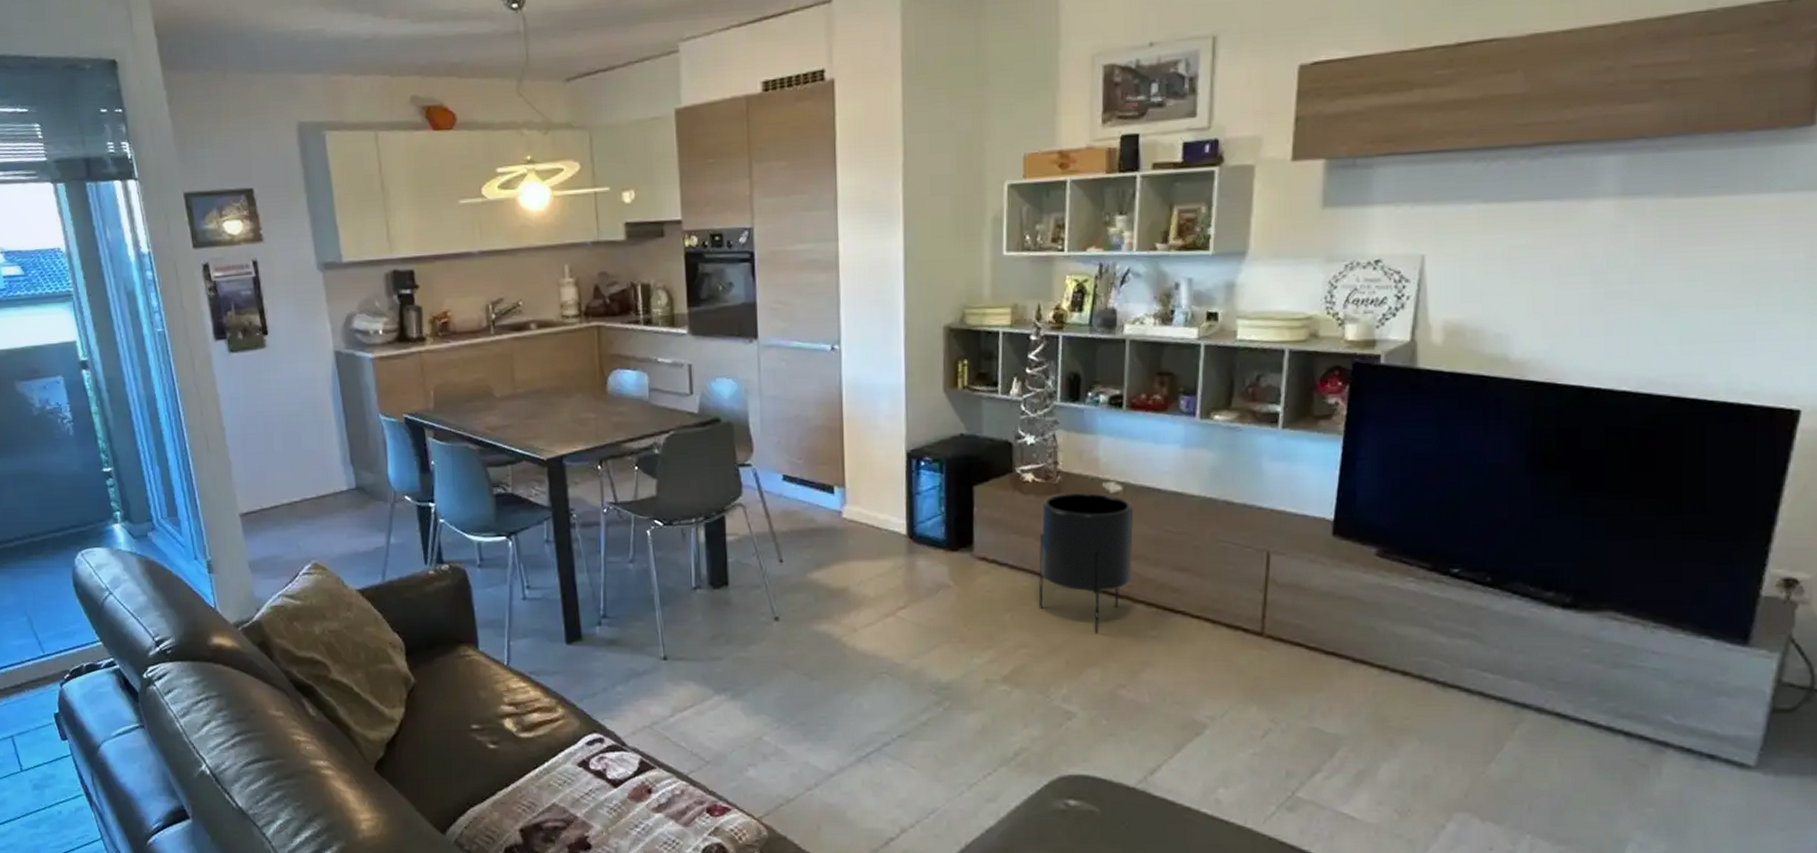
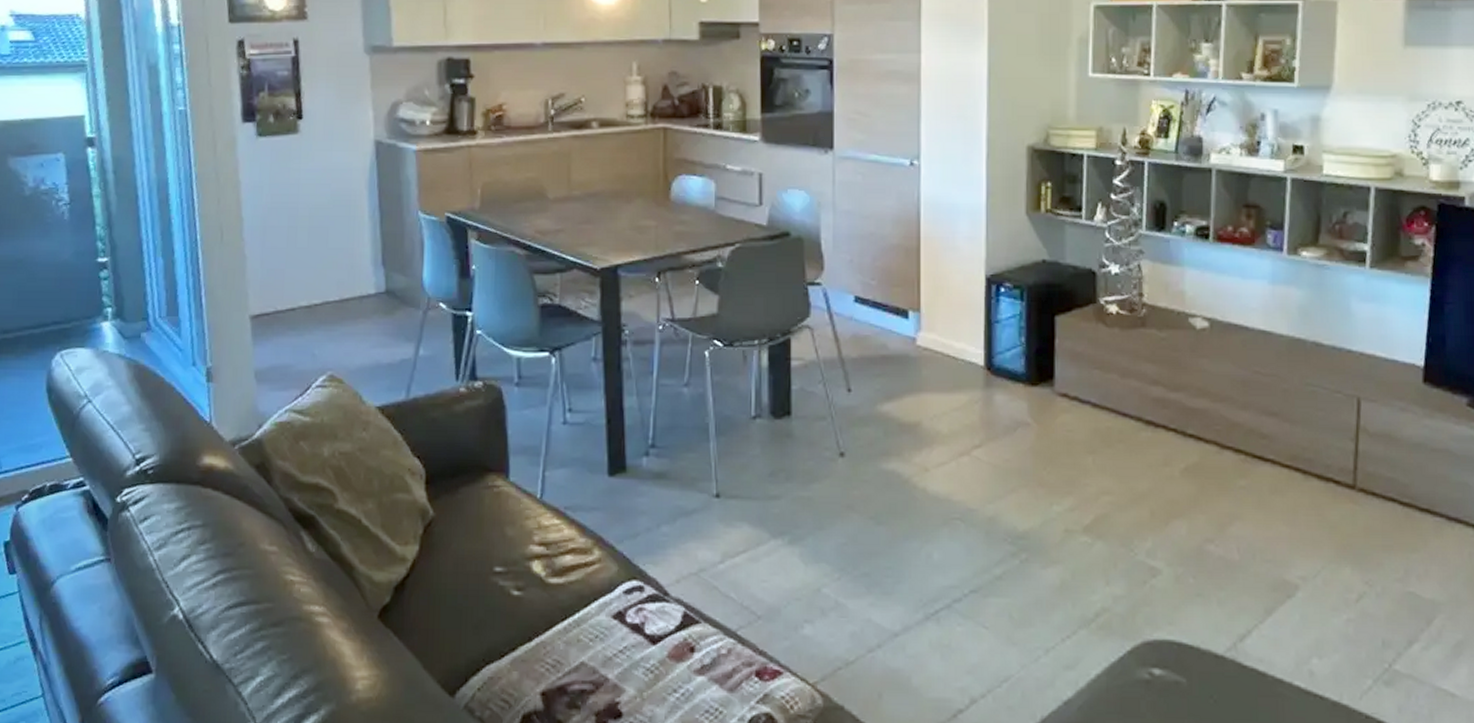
planter: present [1038,492,1134,633] -> none [1122,327,1221,481]

